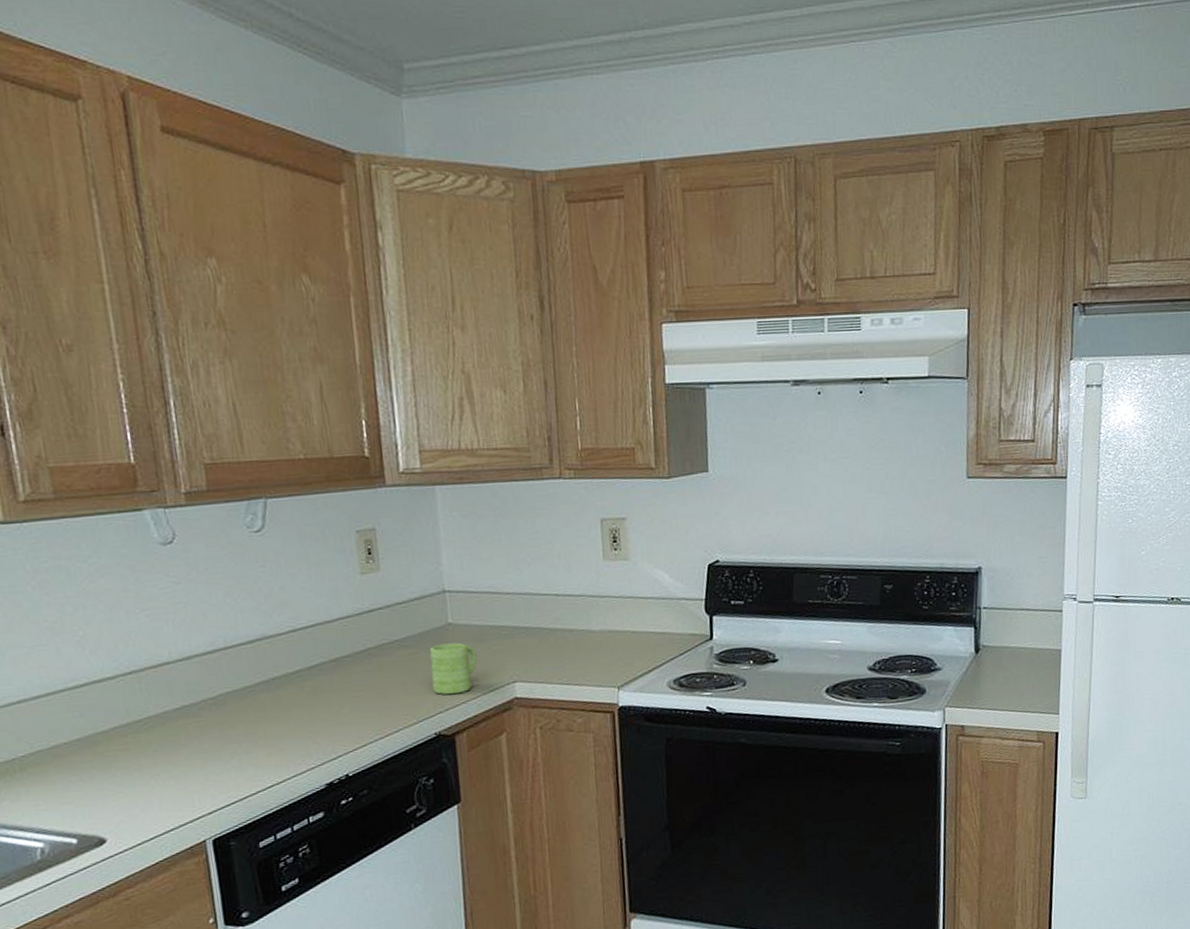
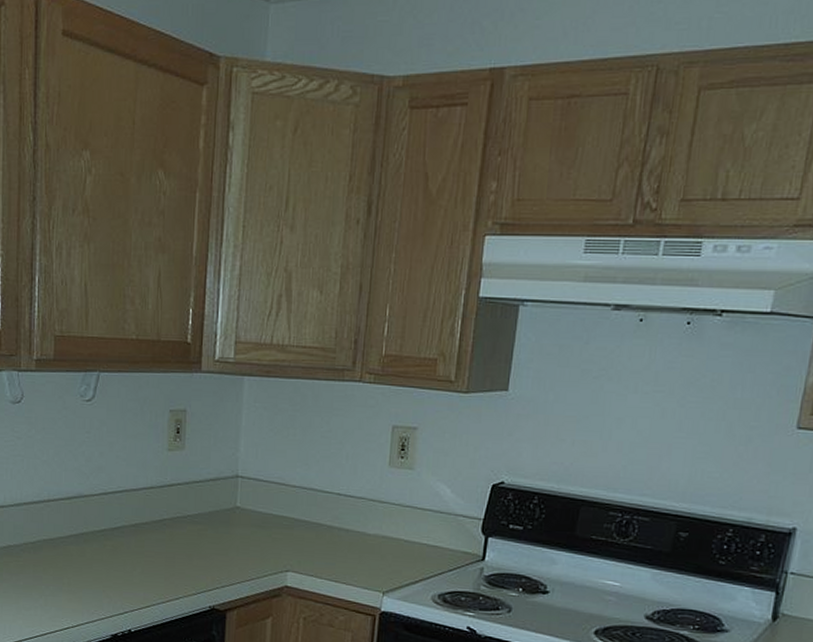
mug: present [429,642,477,695] -> none [213,525,257,574]

